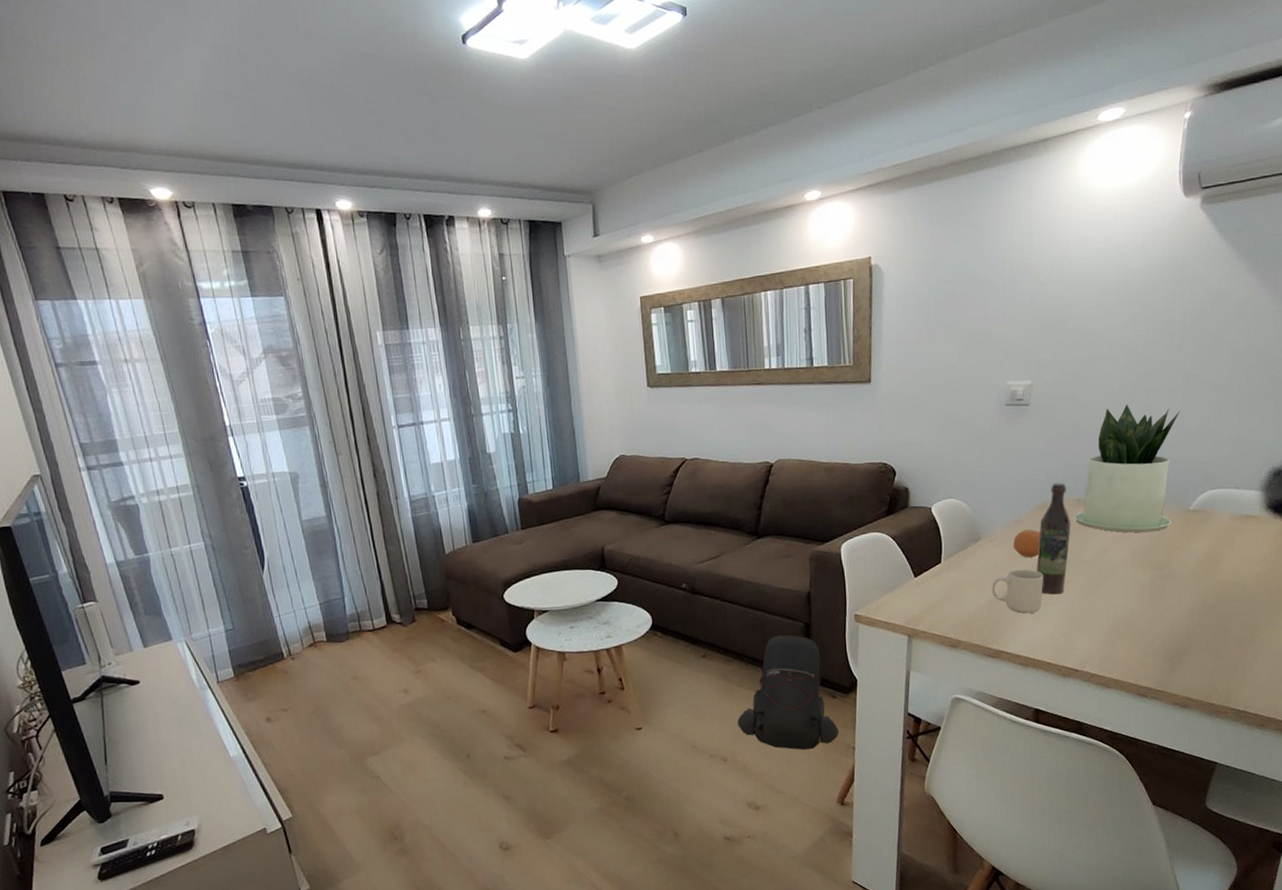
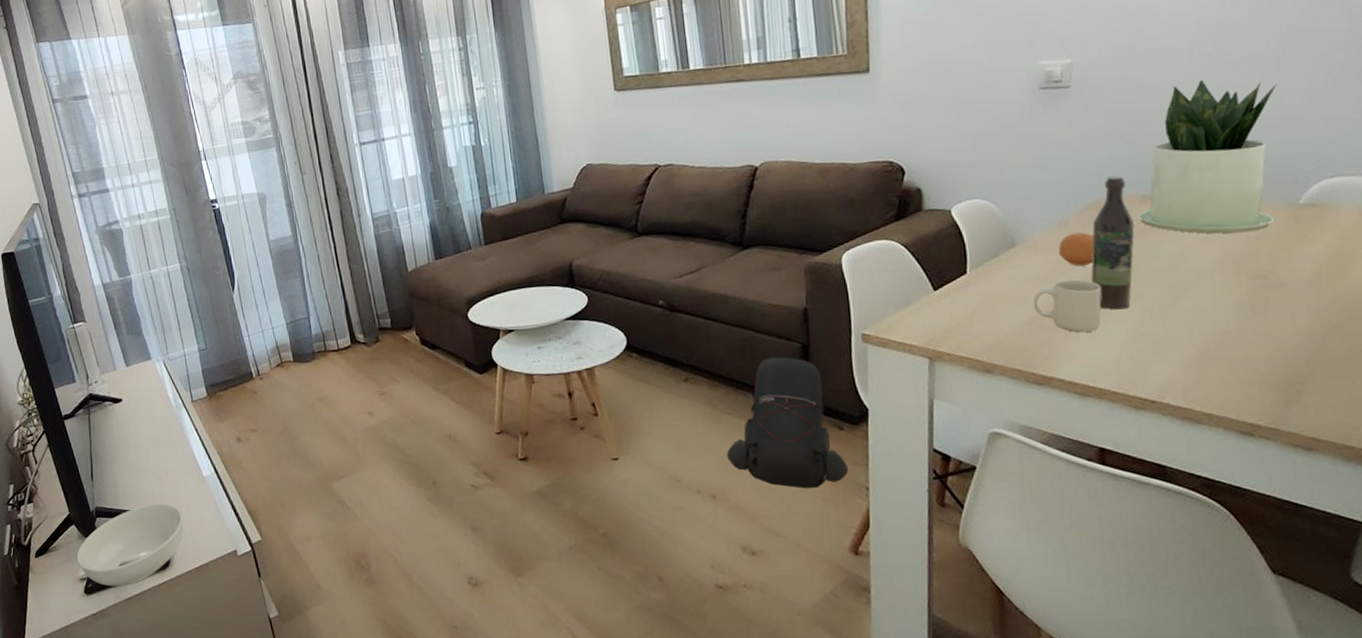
bowl: none [88,785,209,871] -> present [76,504,184,586]

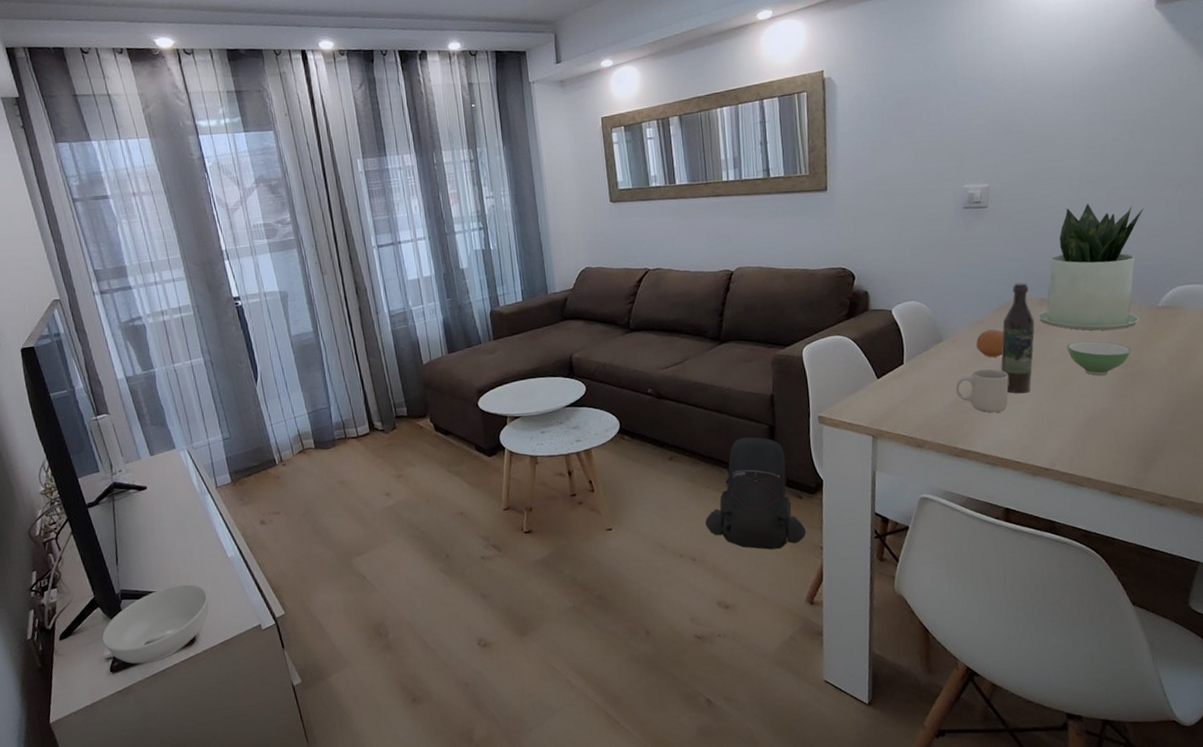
bowl: none [1176,246,1264,289] -> present [1066,340,1131,376]

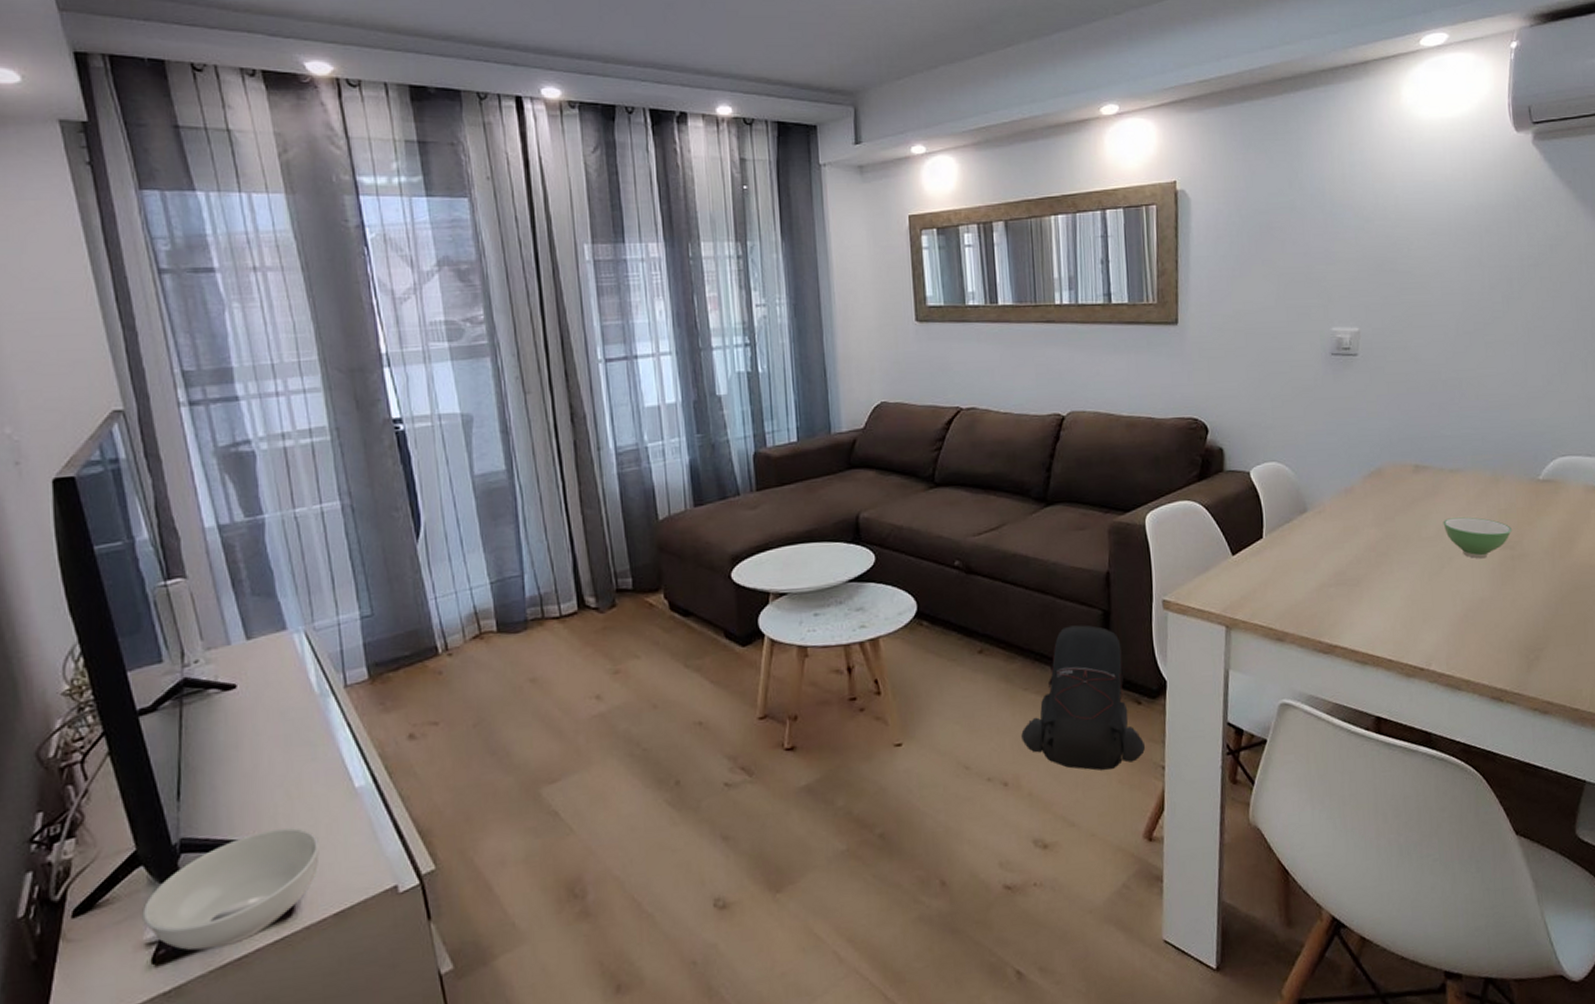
cup: present [955,368,1009,413] -> none [1321,546,1381,600]
fruit: present [976,329,1004,358] -> none [1344,499,1375,534]
wine bottle: present [1001,282,1035,394] -> none [1371,445,1409,578]
planter: present [1038,204,1143,331] -> none [1412,358,1523,506]

